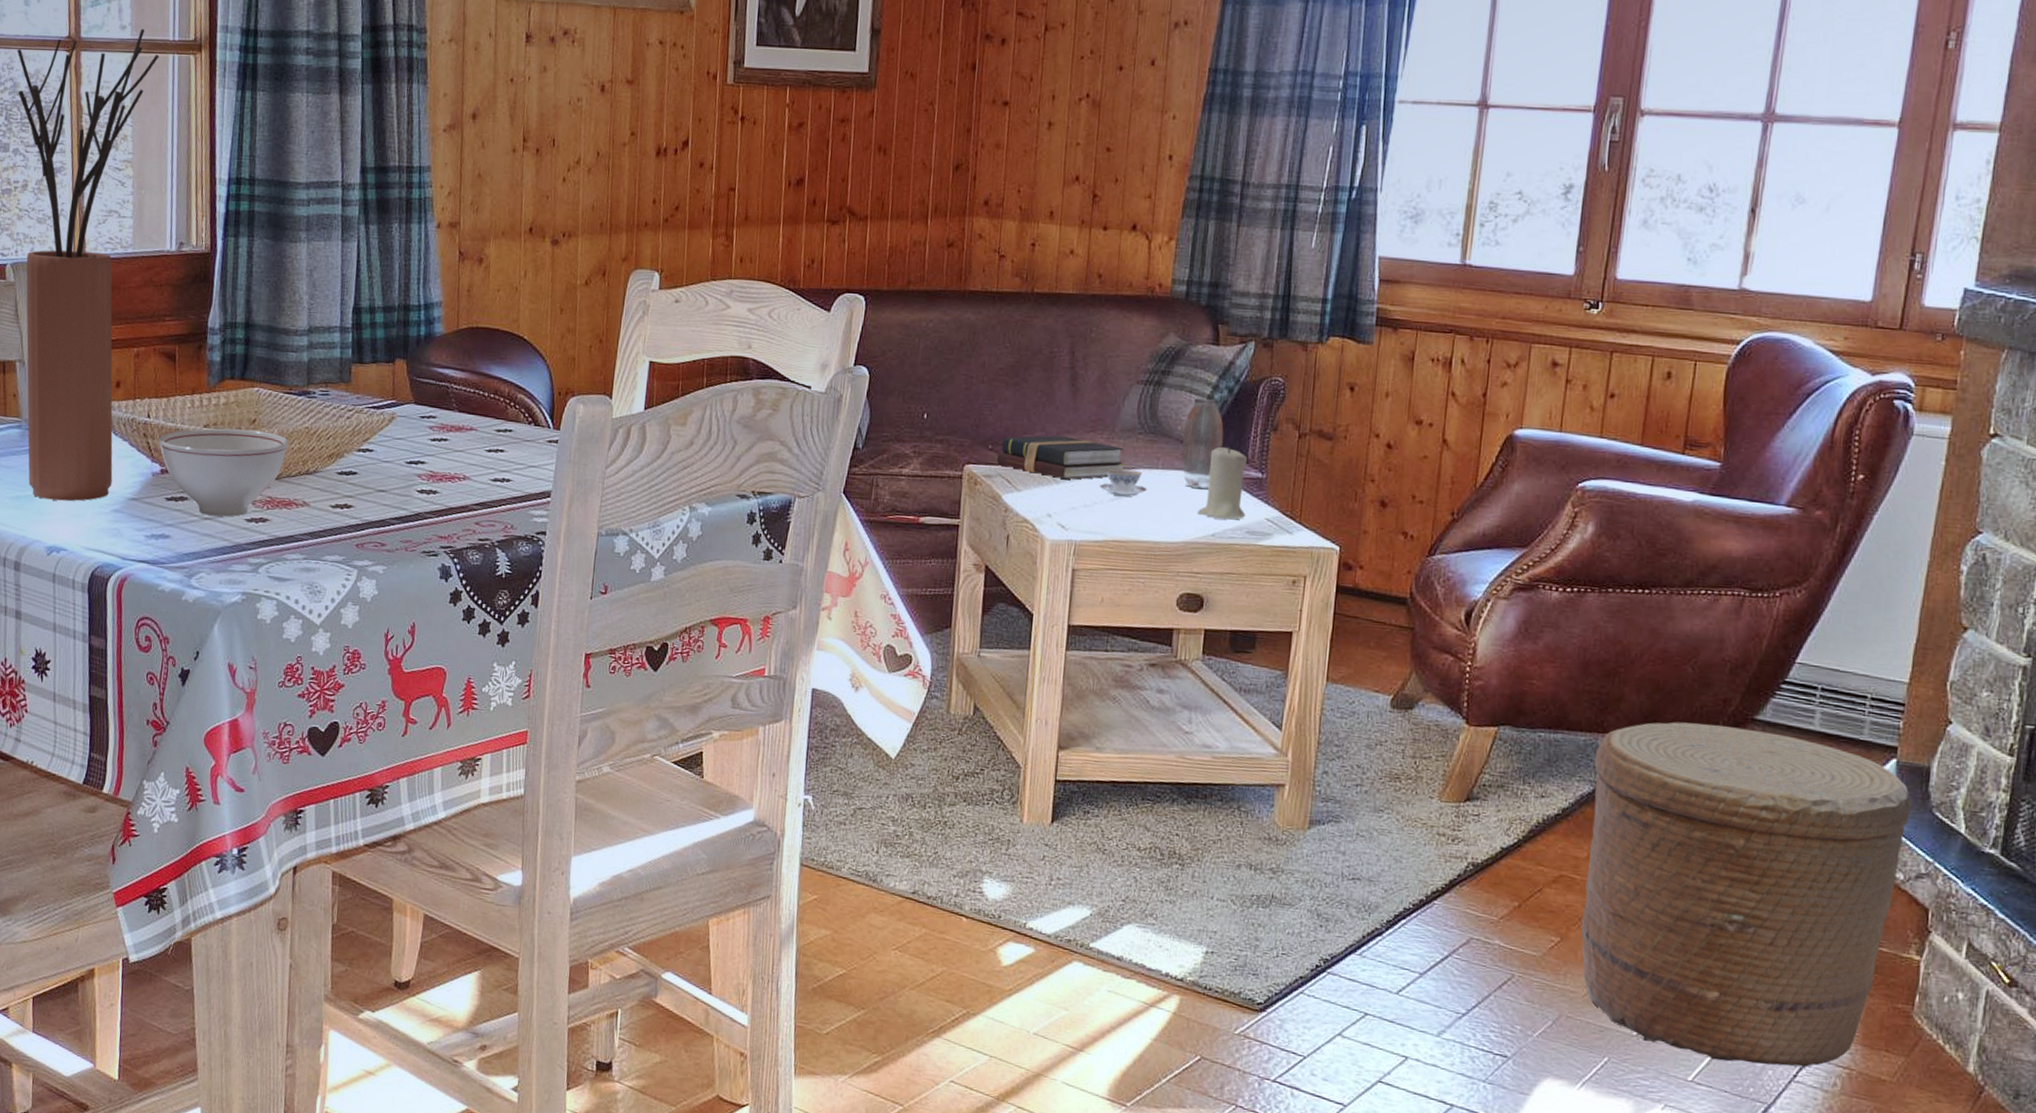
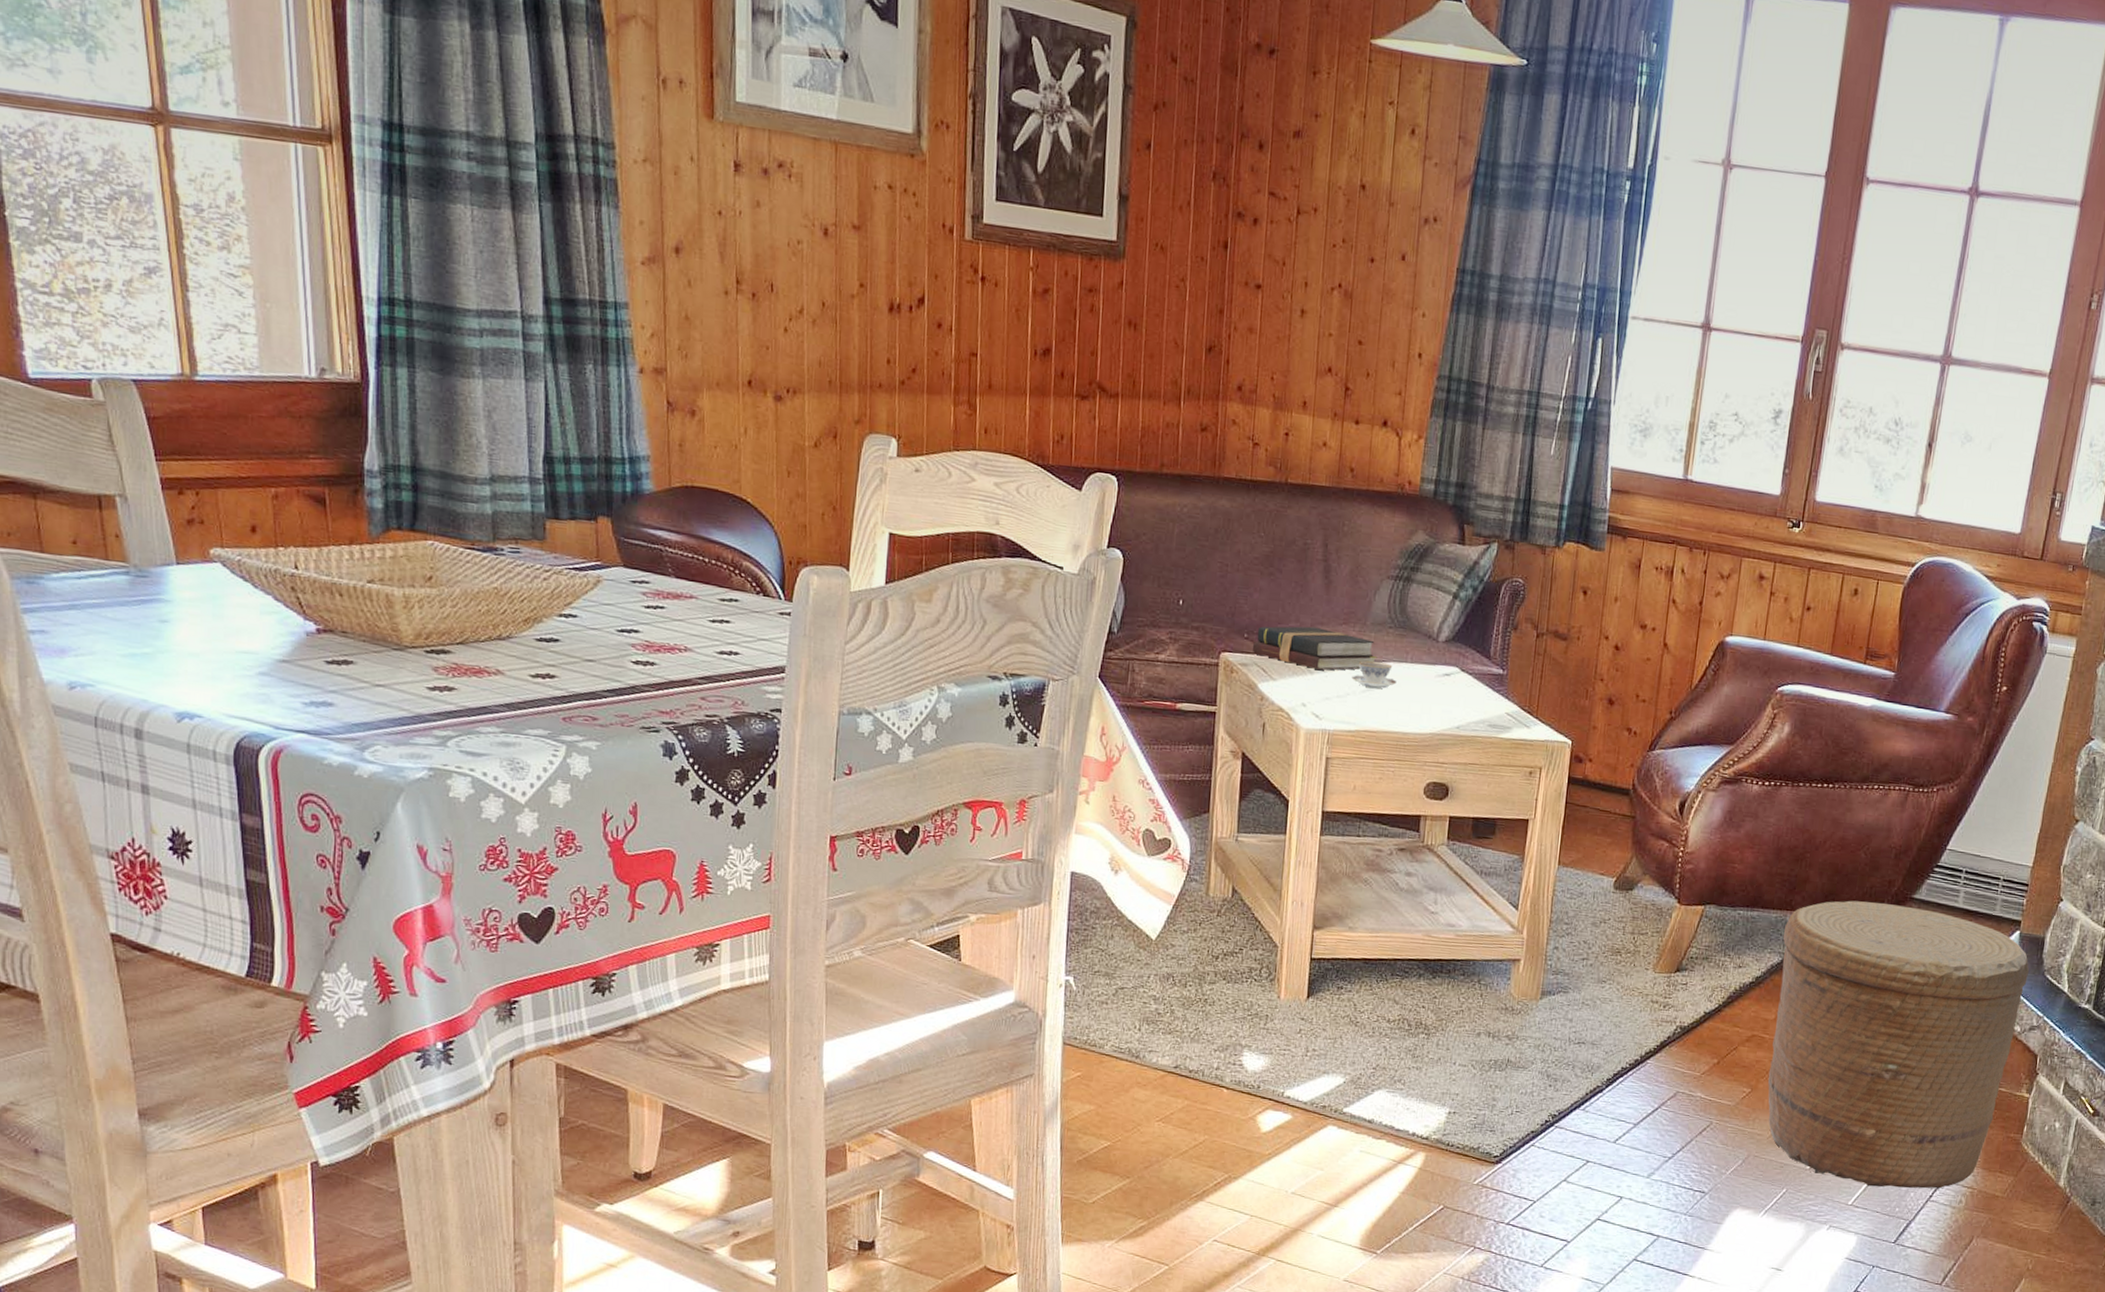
vase: present [17,28,159,501] -> none [82,107,277,662]
bowl: present [158,428,290,517] -> none [310,584,476,685]
vase: present [1181,398,1224,489] -> none [1429,595,1468,683]
candle: present [1197,445,1248,520] -> none [1443,642,1491,714]

